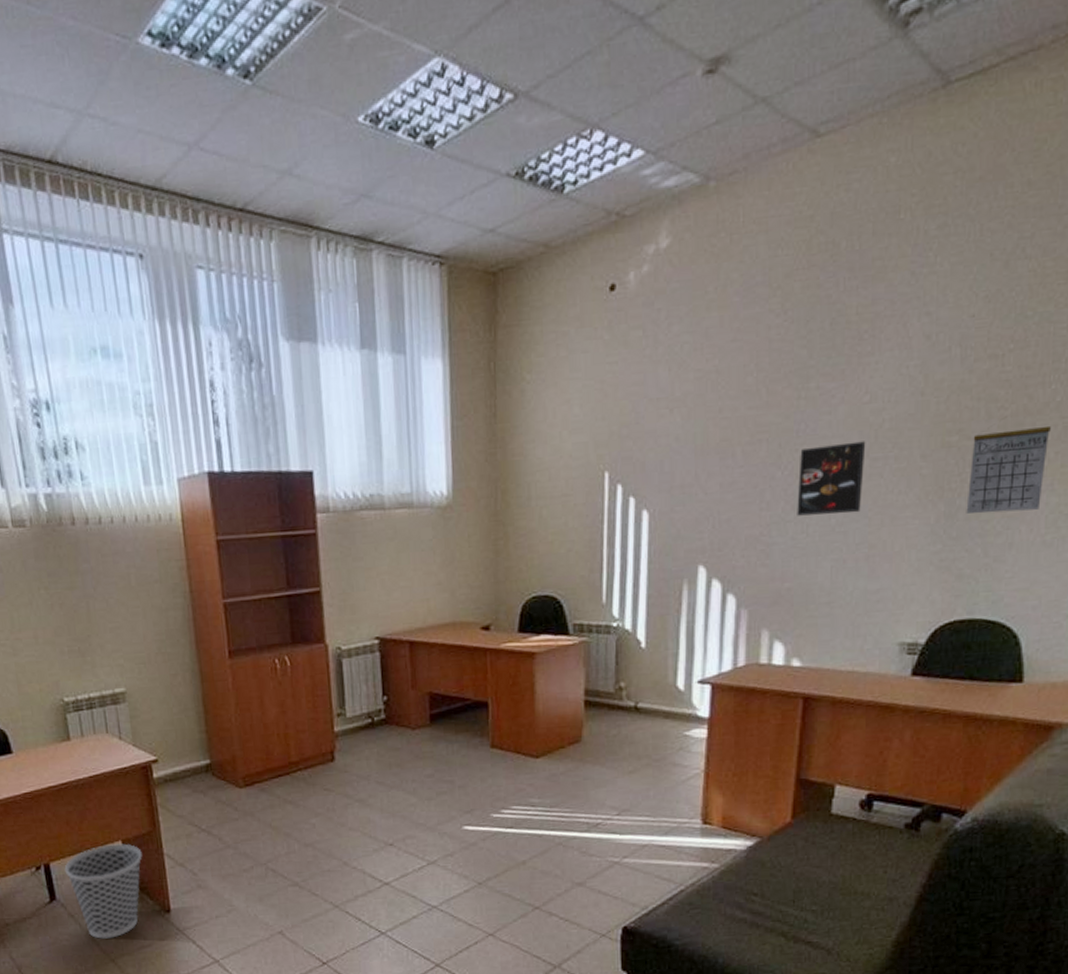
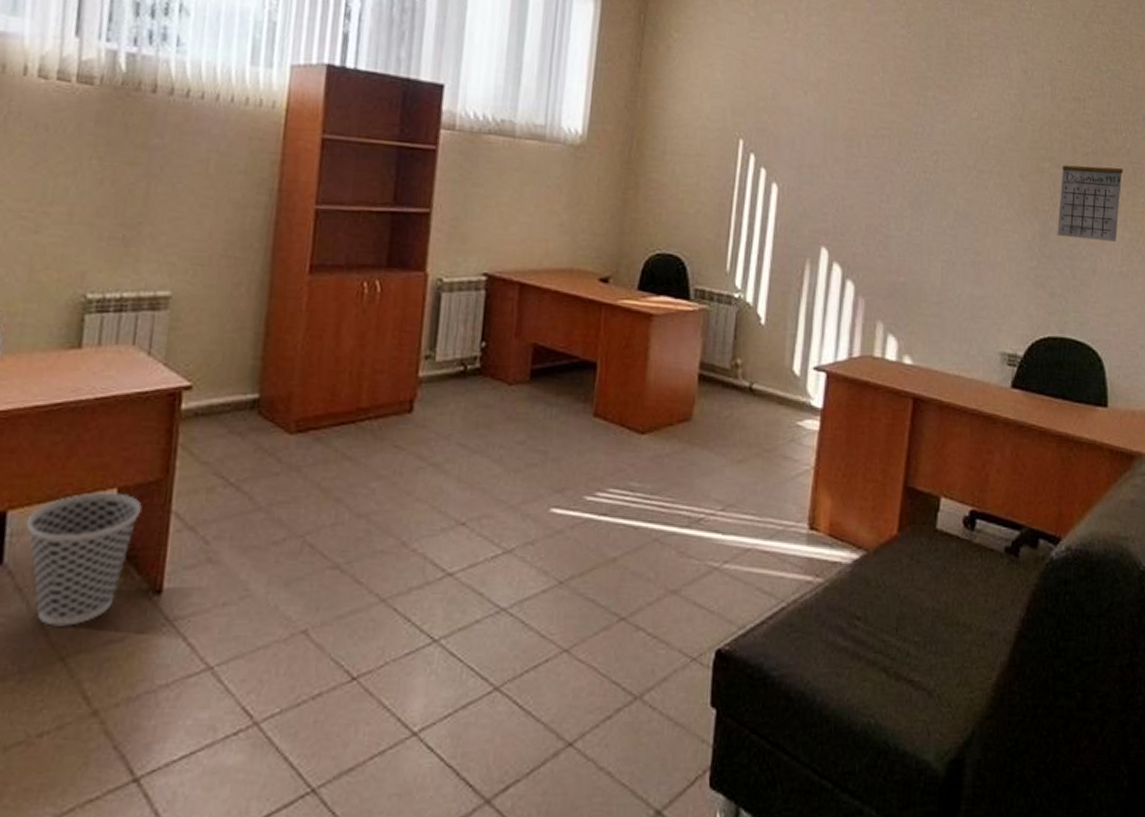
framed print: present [797,441,866,516] -> none [913,150,974,219]

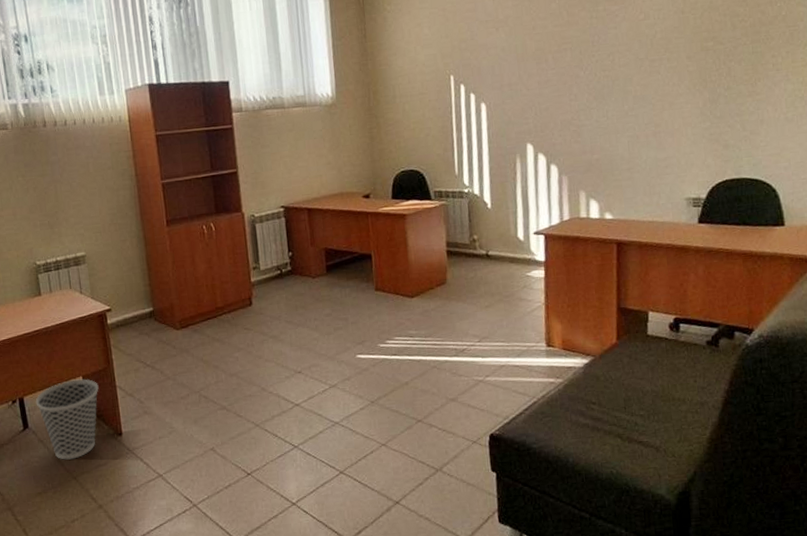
calendar: present [1057,165,1123,242] -> none [724,32,781,99]

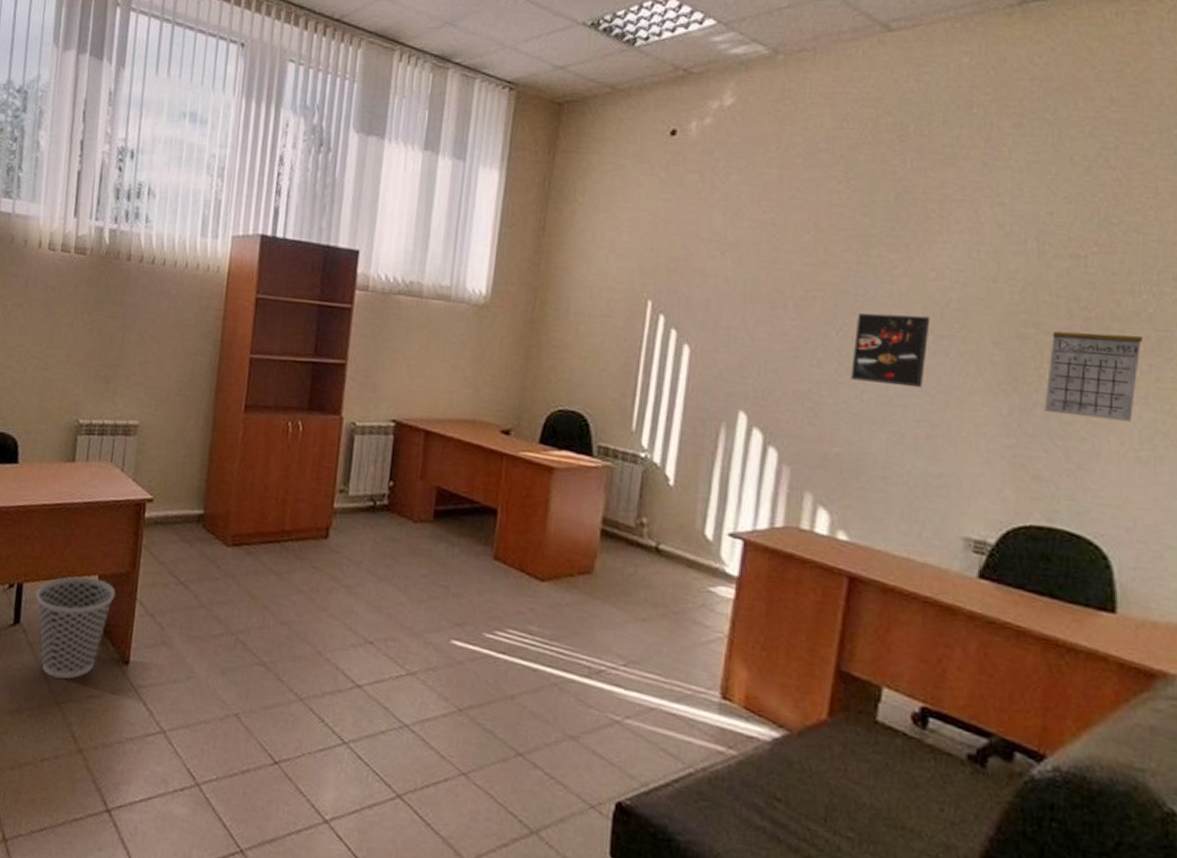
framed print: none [596,47,646,104] -> present [851,313,931,388]
calendar: none [724,32,781,99] -> present [1044,331,1142,422]

